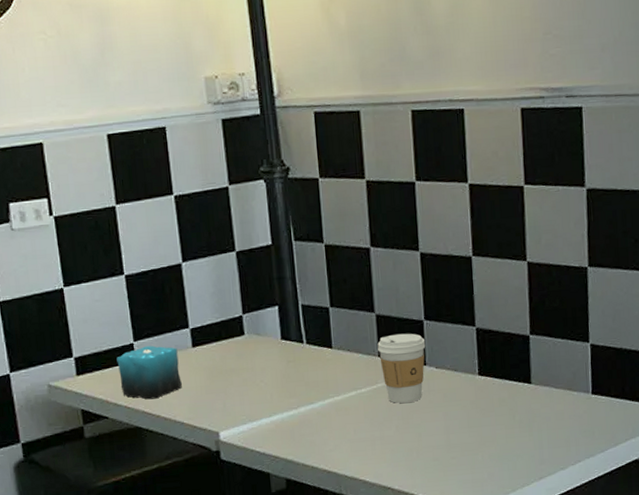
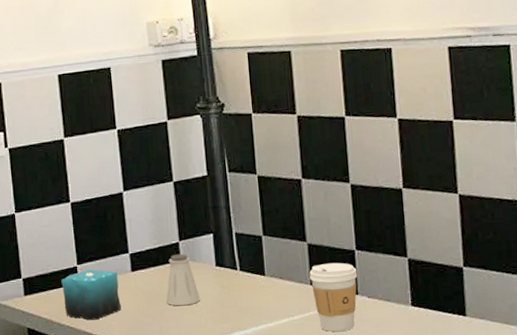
saltshaker: none [229,327,266,382] -> present [166,253,201,306]

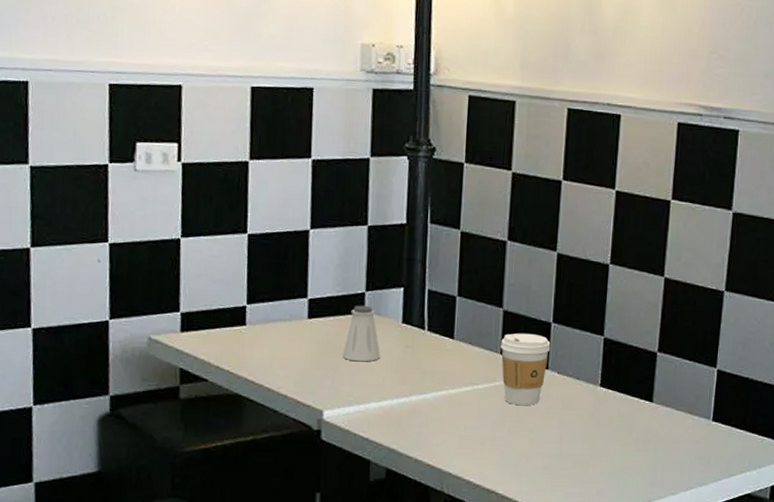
candle: present [61,265,121,320] -> none [226,305,292,367]

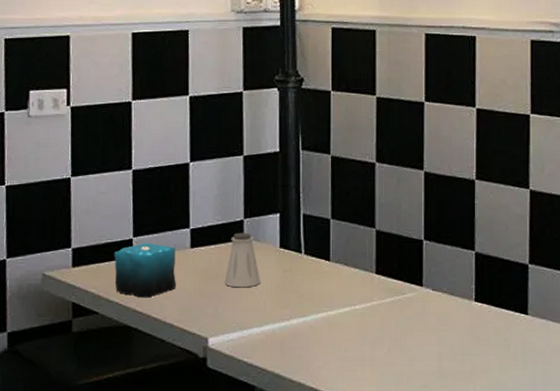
candle: none [226,305,292,367] -> present [114,238,176,298]
coffee cup: present [501,333,551,406] -> none [375,252,424,324]

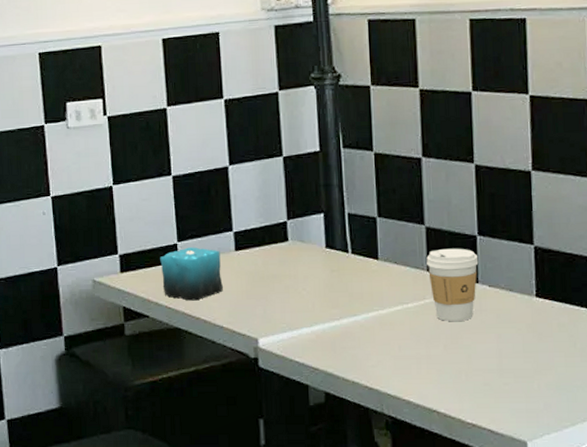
saltshaker: present [224,232,261,288] -> none [271,233,309,289]
coffee cup: none [375,252,424,324] -> present [426,248,479,322]

